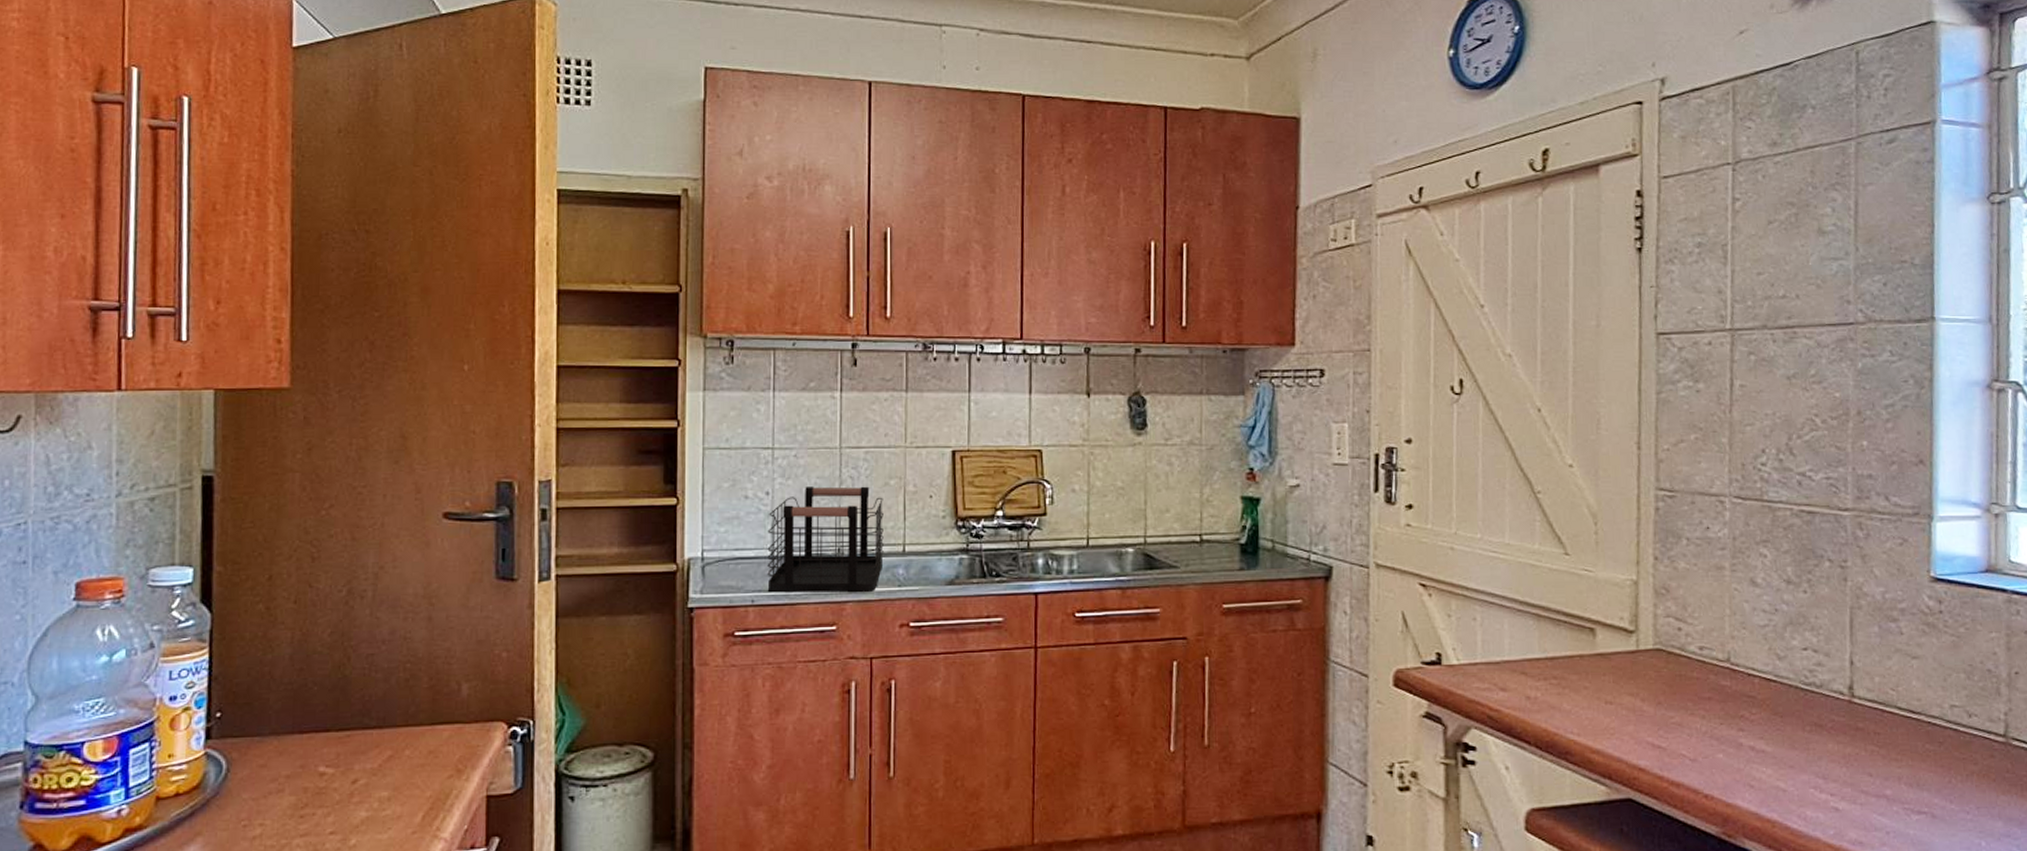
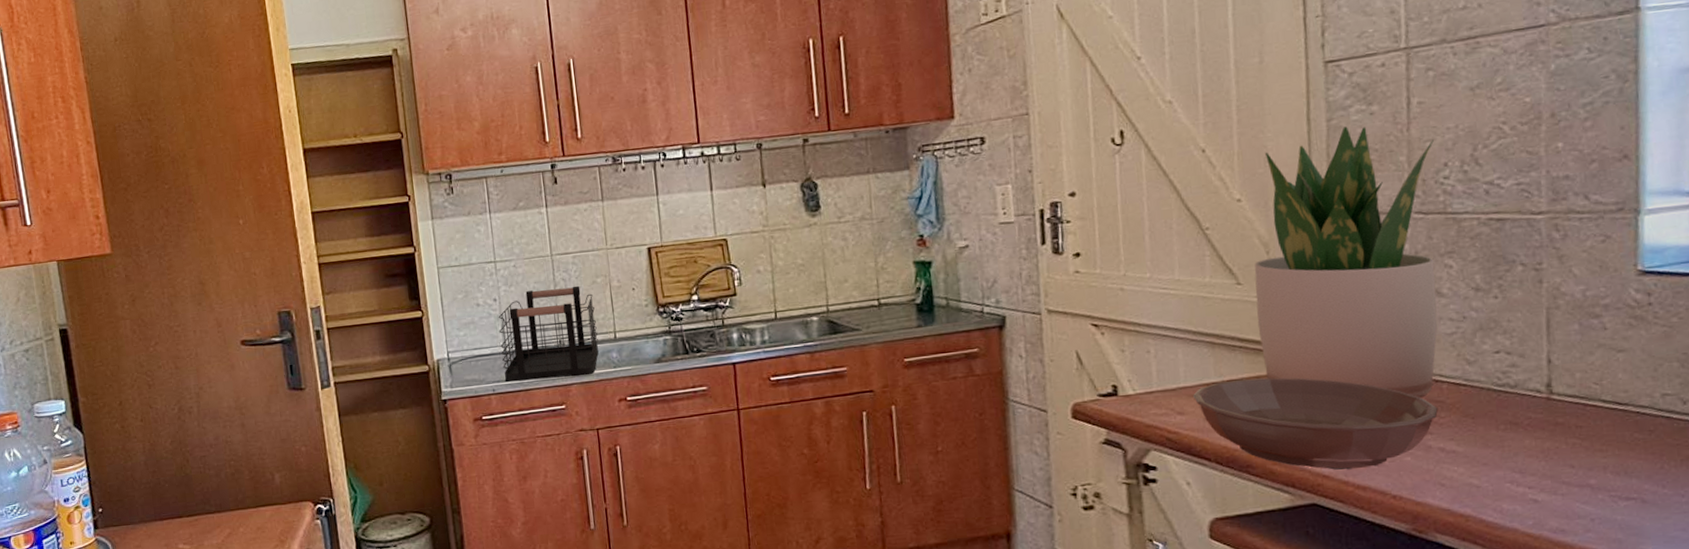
bowl: none [1516,657,1749,764] -> present [1193,377,1438,470]
planter: none [1582,401,1753,692] -> present [1254,126,1438,398]

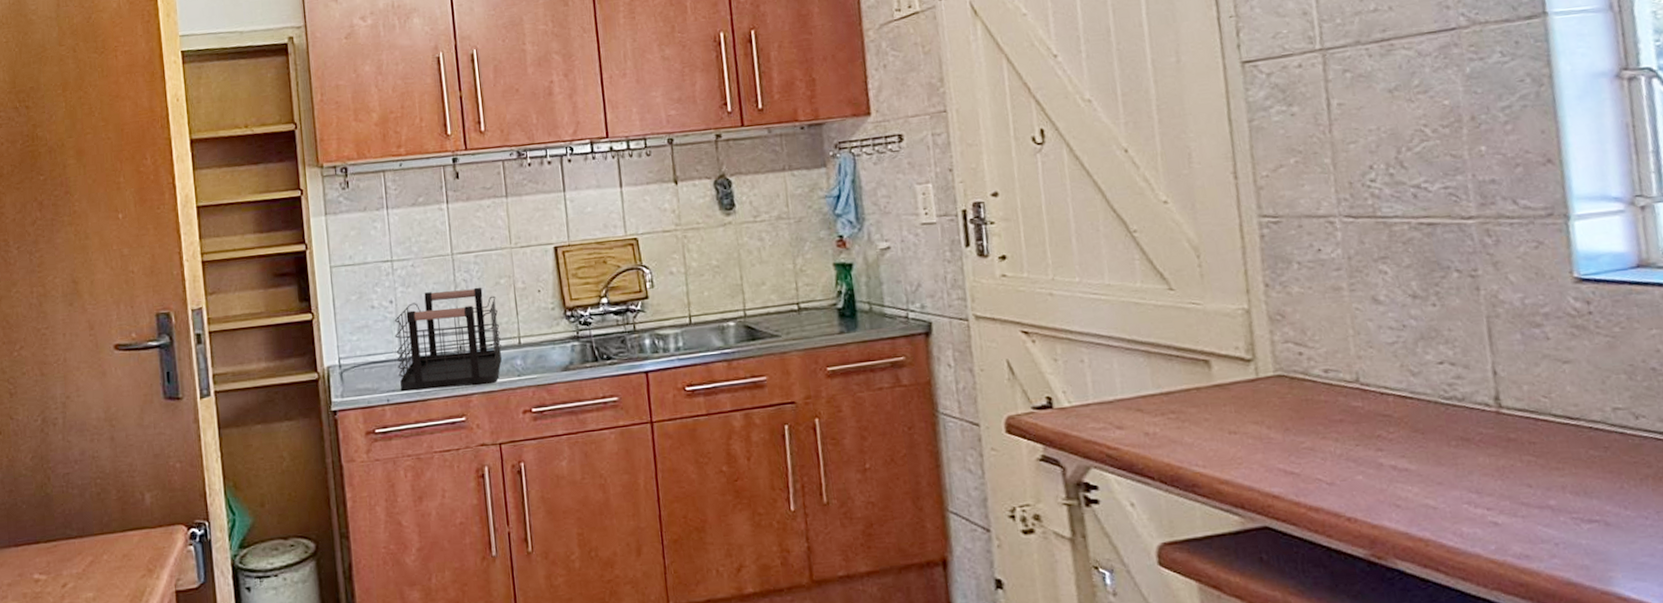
bowl: present [1193,377,1438,470] -> none [1131,389,1386,489]
planter: present [1254,126,1438,398] -> none [1185,127,1379,412]

